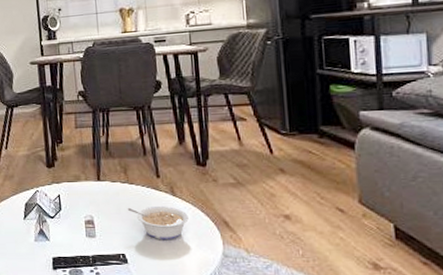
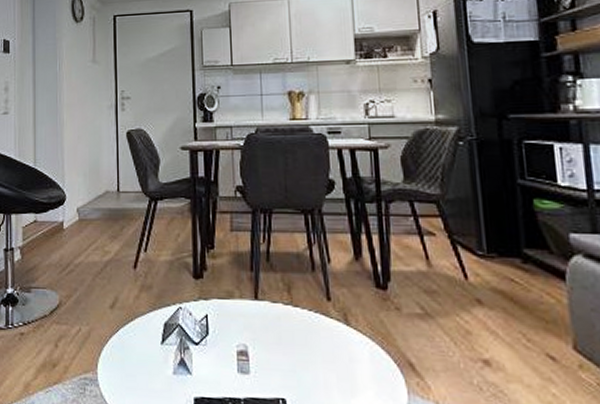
legume: present [127,207,189,239] -> none [290,336,365,383]

